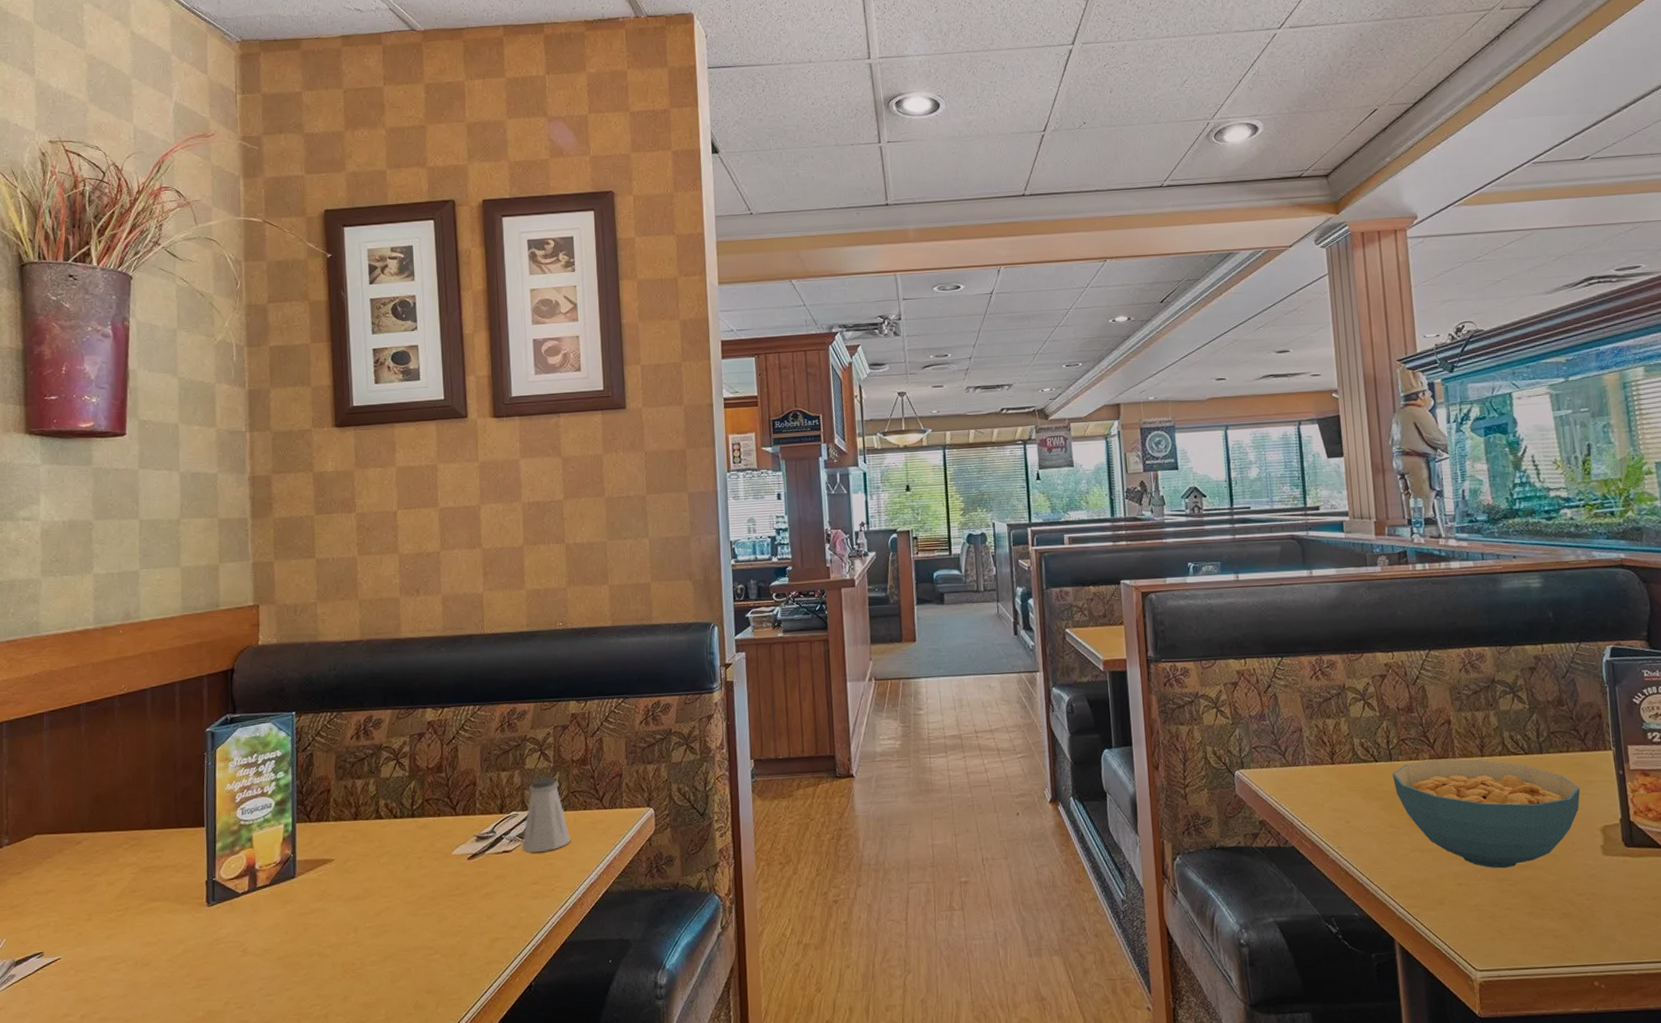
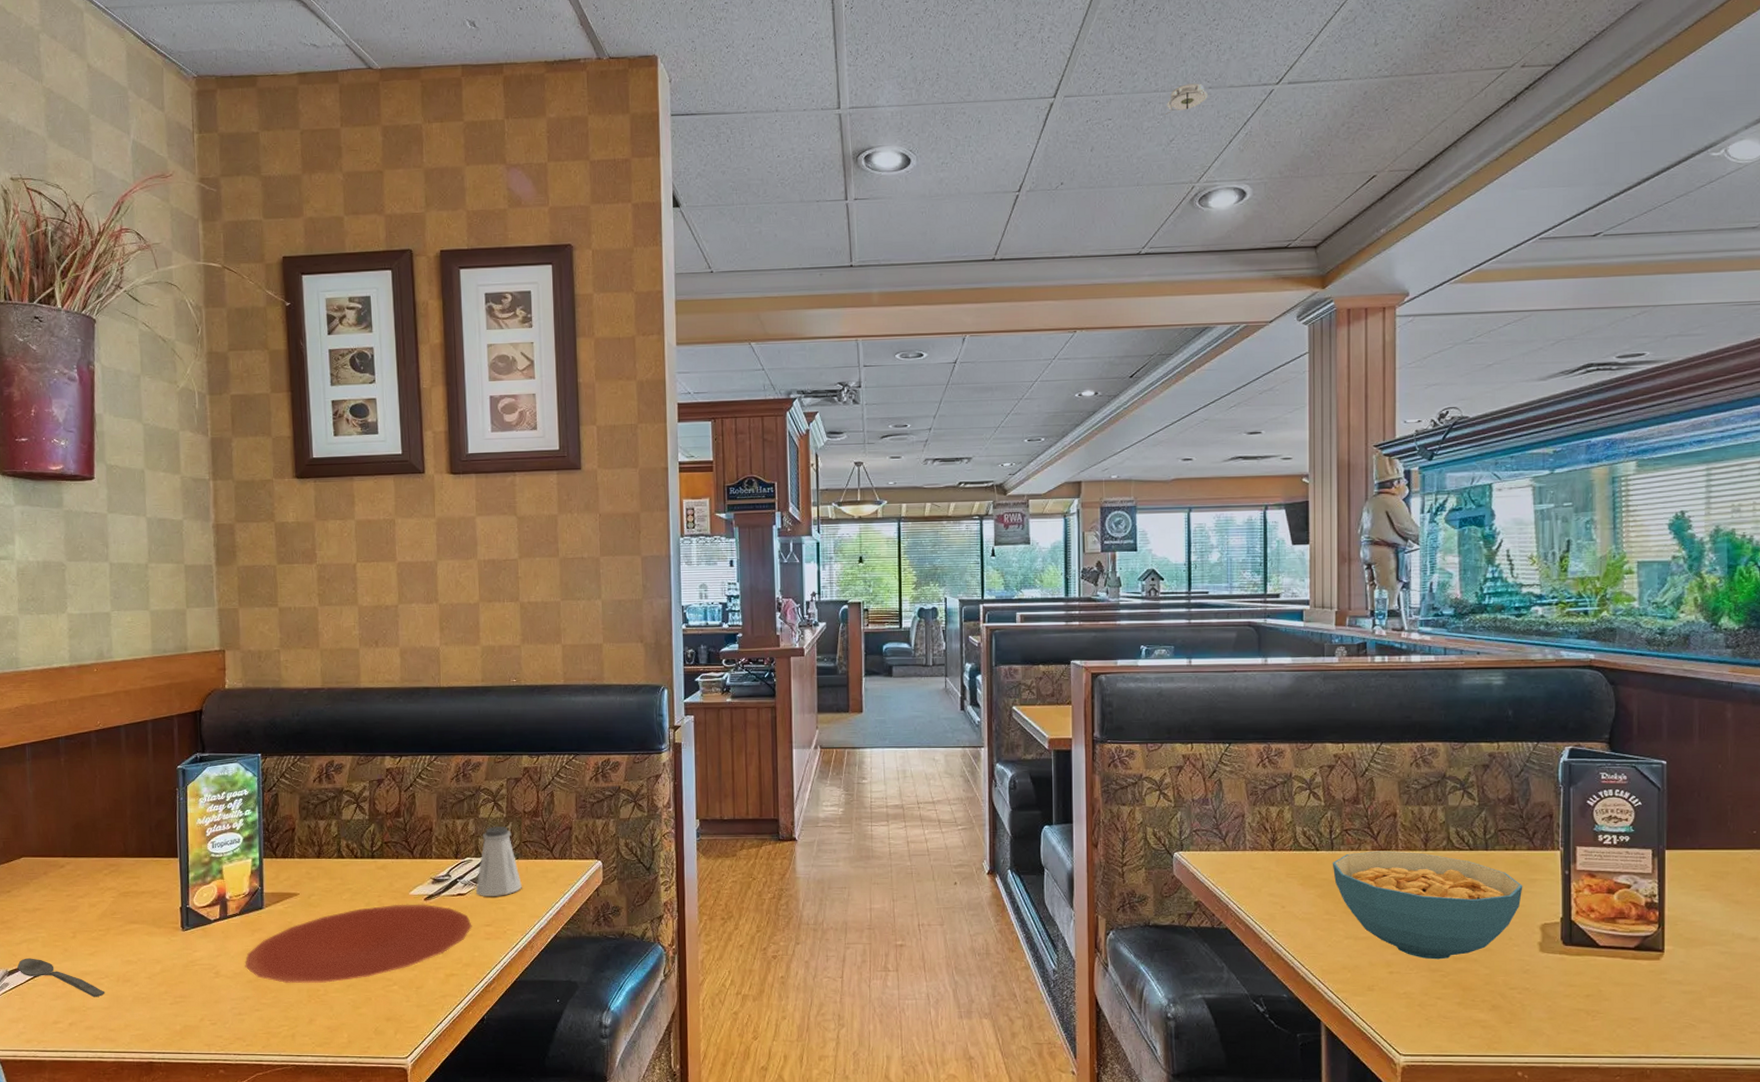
spoon: none [26,945,122,986] -> present [17,958,105,998]
plate: none [274,863,519,959] -> present [245,904,472,984]
smoke detector: none [1178,29,1216,58] -> present [1166,83,1208,115]

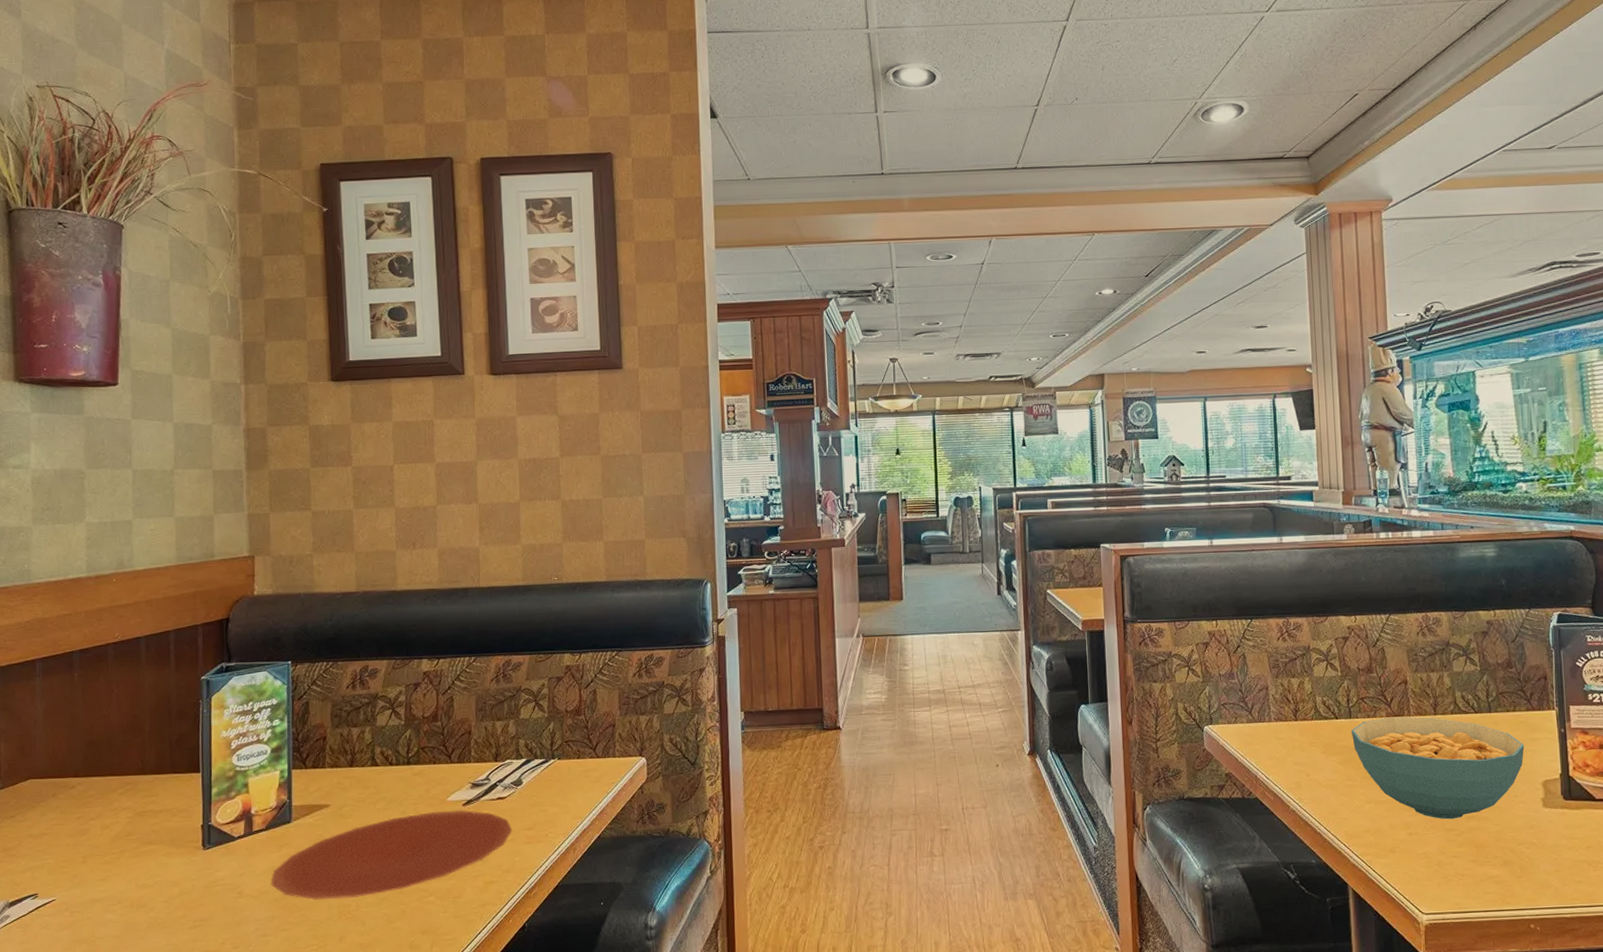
spoon: present [17,958,105,998] -> none [20,887,117,926]
saltshaker: present [475,826,522,897] -> none [516,726,564,800]
smoke detector: present [1166,83,1208,115] -> none [1168,10,1206,38]

